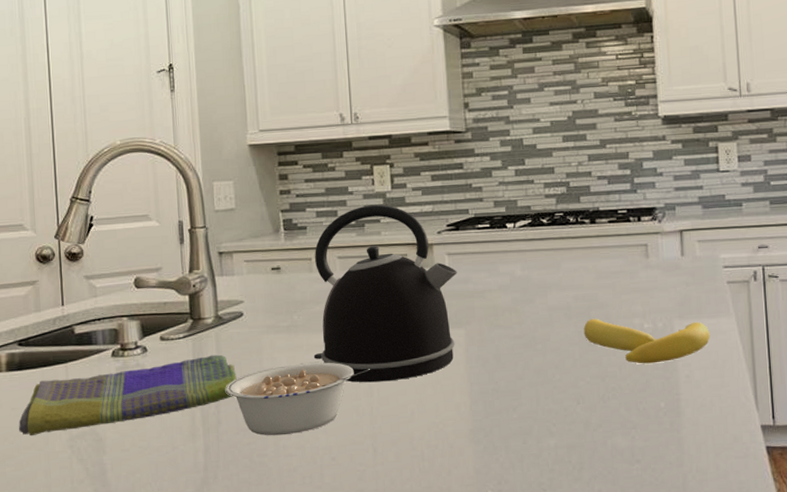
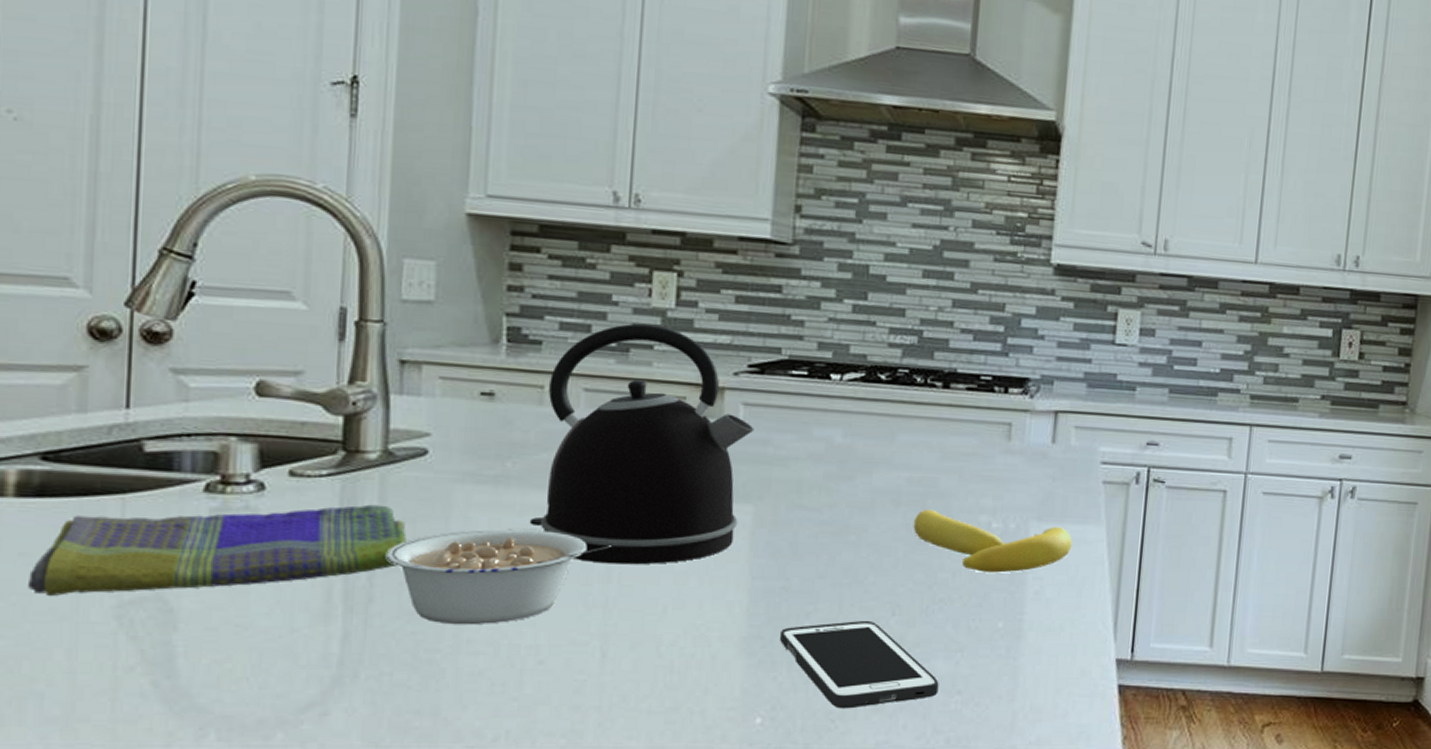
cell phone: none [497,409,622,480] -> present [780,620,939,709]

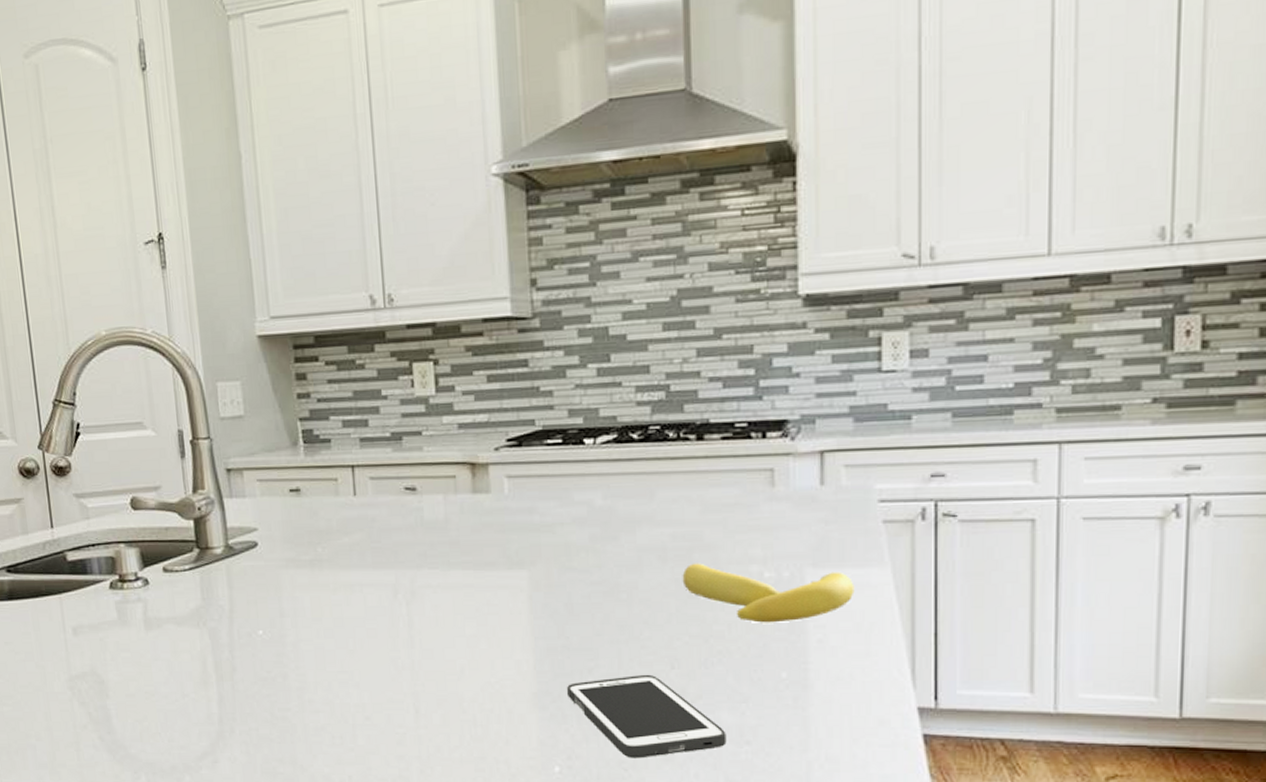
dish towel: present [28,504,406,596] -> none [13,591,252,673]
legume: present [385,528,613,625] -> none [239,605,412,688]
kettle: present [529,323,755,565] -> none [341,412,520,631]

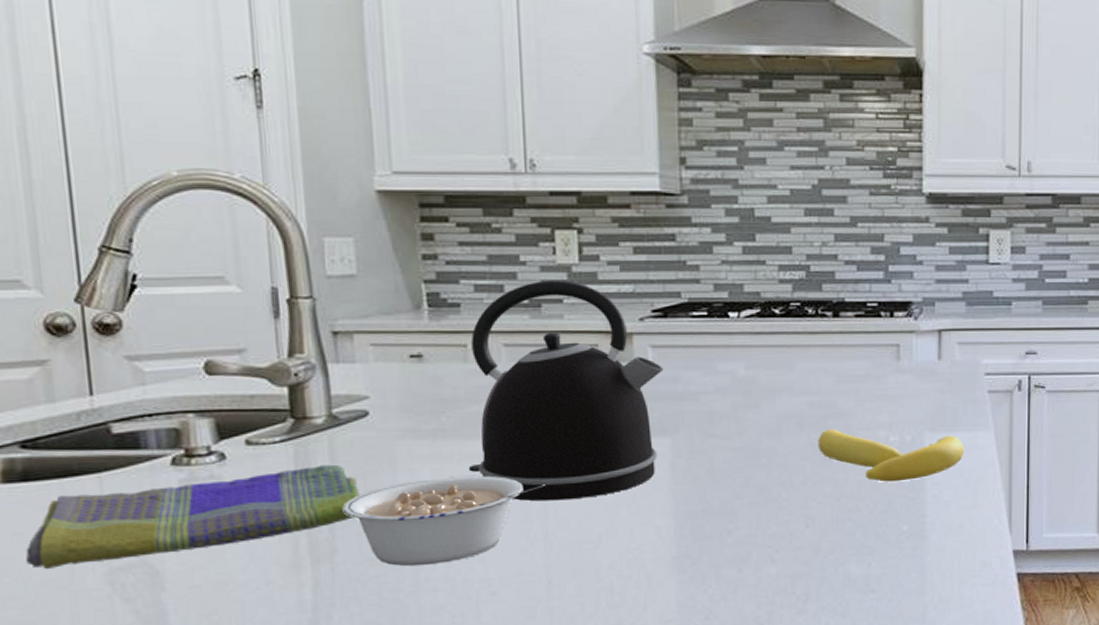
dish towel: none [13,591,252,673] -> present [26,464,359,568]
legume: none [239,605,412,688] -> present [342,475,546,567]
kettle: none [341,412,520,631] -> present [468,280,664,502]
cell phone: present [567,674,727,759] -> none [707,533,854,614]

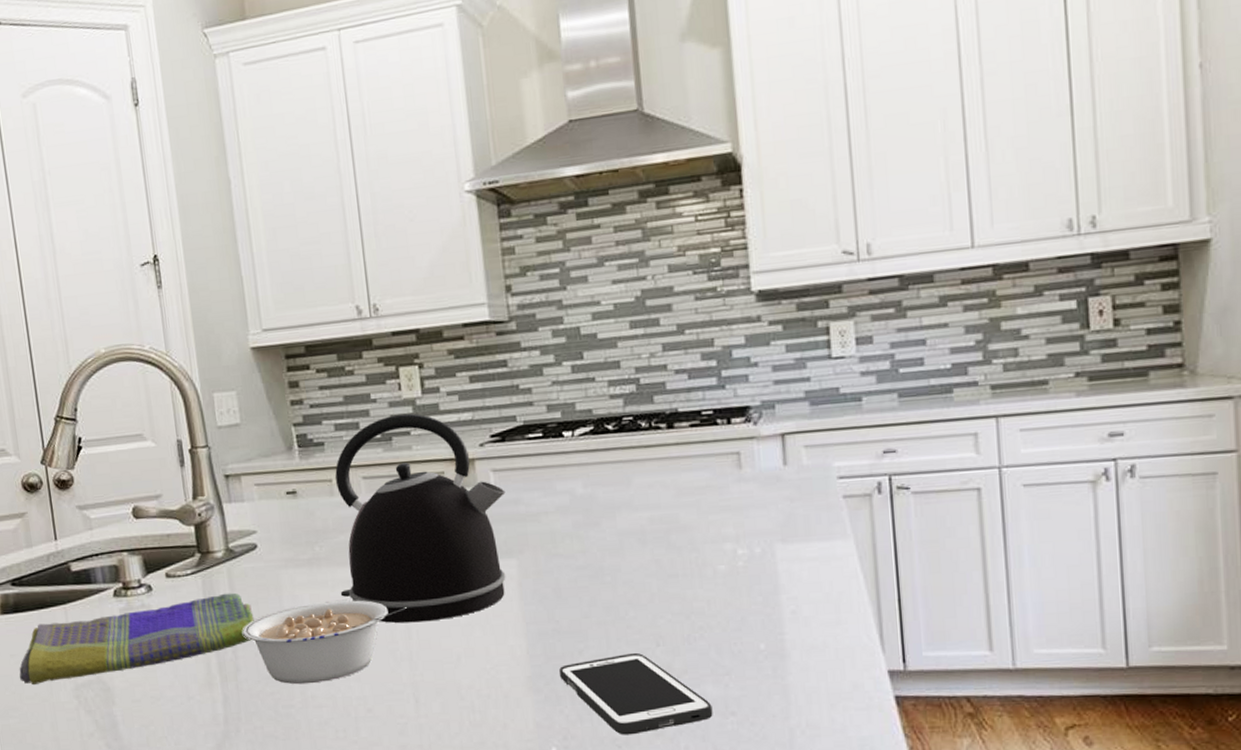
cell phone: none [707,533,854,614] -> present [559,652,713,735]
banana: present [817,429,965,482] -> none [661,543,822,598]

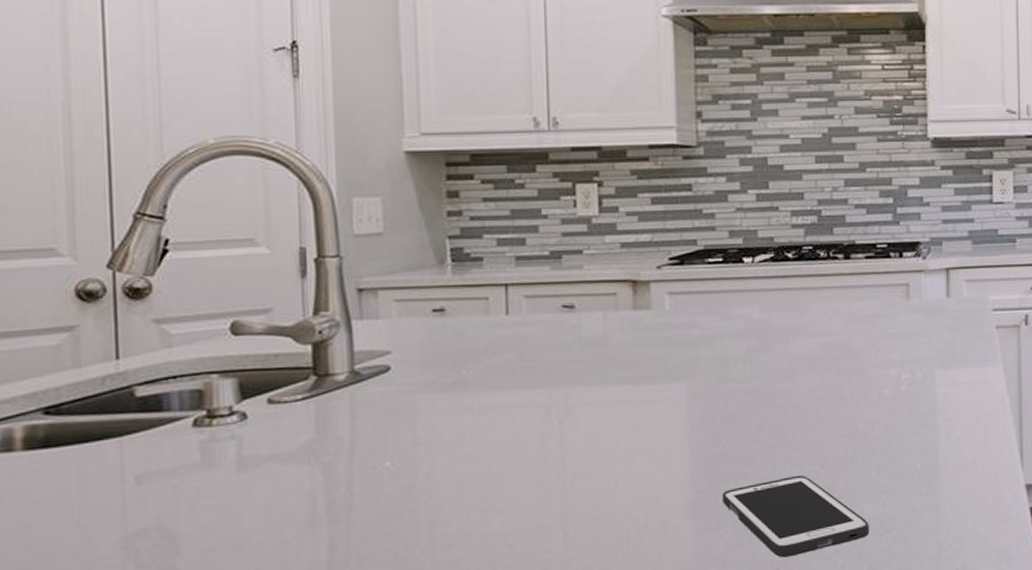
dish towel: present [19,592,254,684] -> none [41,420,378,536]
legume: present [242,600,408,685] -> none [361,426,564,522]
kettle: present [335,413,506,624] -> none [487,231,680,451]

